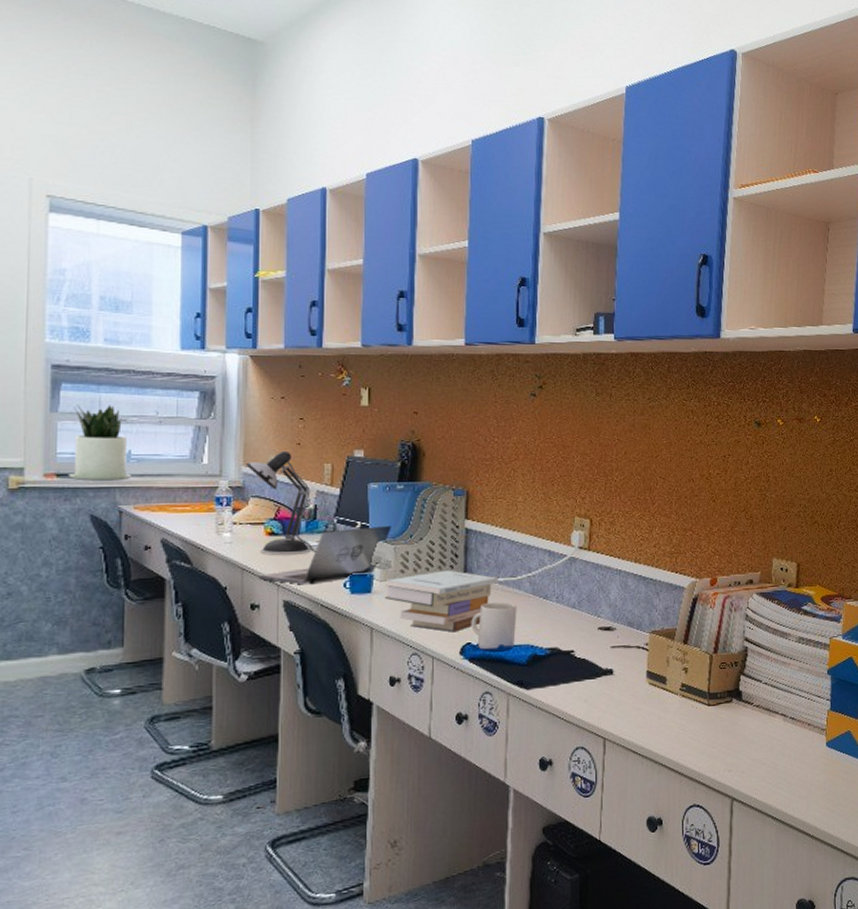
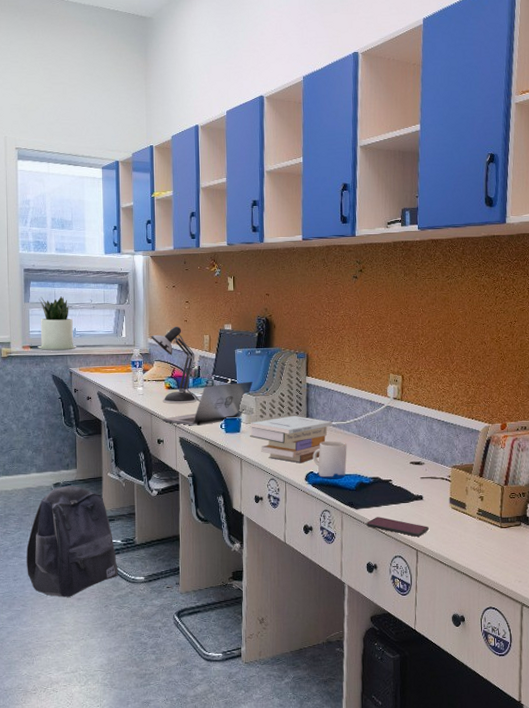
backpack: none [33,671,183,833] -> present [26,485,118,597]
smartphone: none [540,698,620,722] -> present [366,517,429,537]

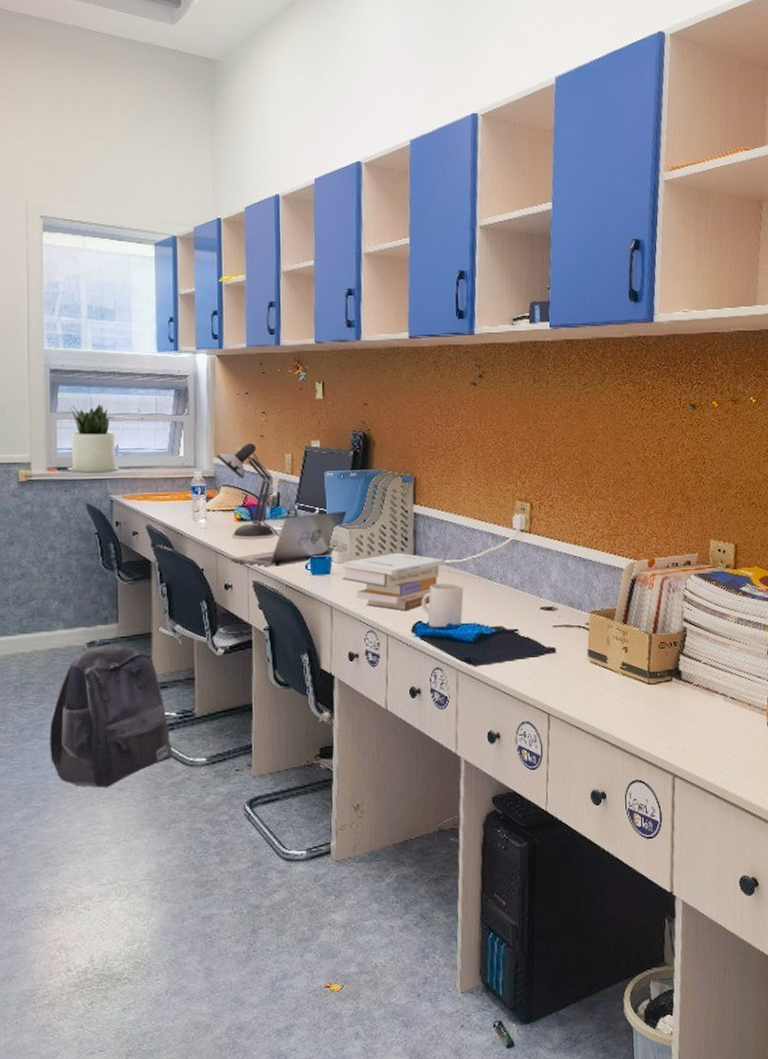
smartphone: present [366,517,429,537] -> none [487,674,563,698]

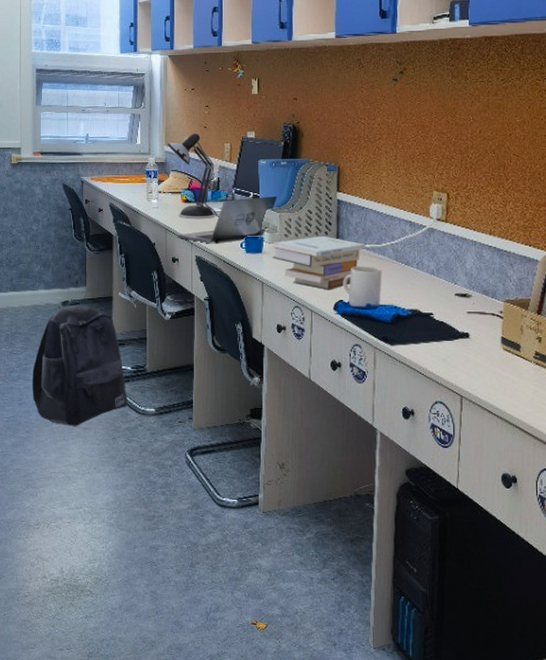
planter: present [67,404,120,474] -> none [48,99,90,158]

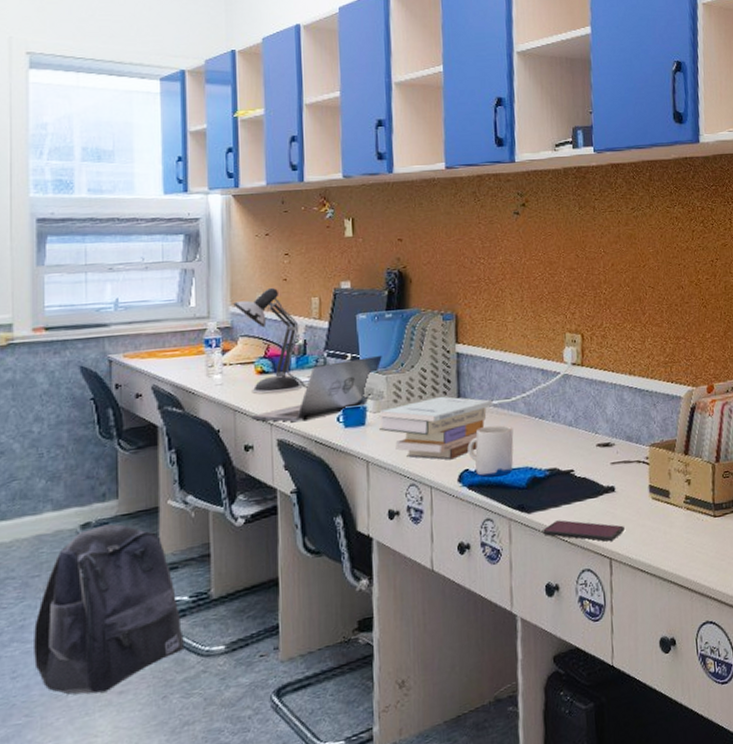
smartphone: none [403,355,476,380] -> present [543,520,625,542]

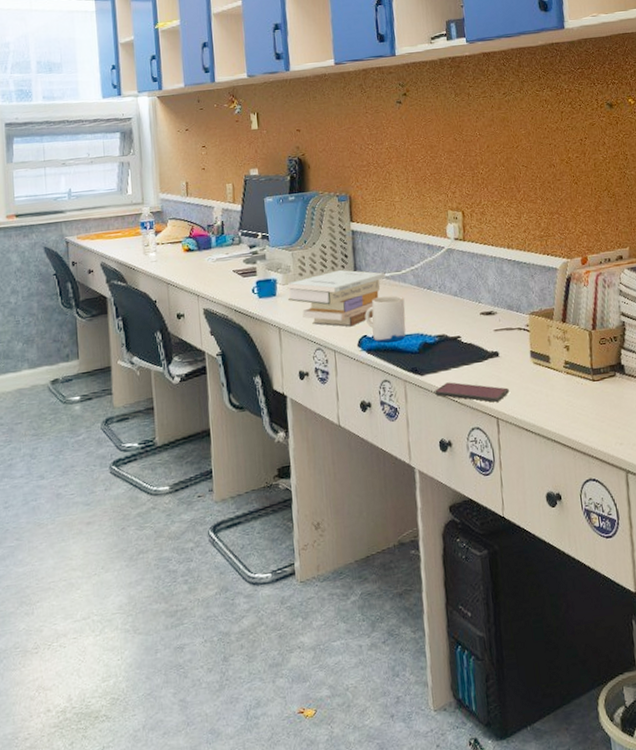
backpack: present [32,523,184,695] -> none [19,380,137,524]
desk lamp: present [233,287,308,395] -> none [162,176,227,270]
laptop: present [251,356,382,423] -> none [181,234,288,294]

